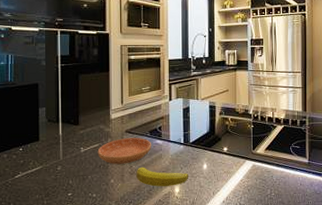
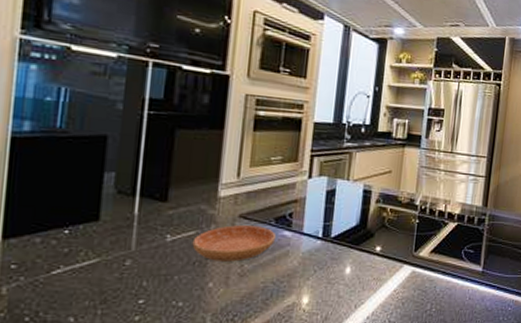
banana: present [136,167,189,187] -> none [248,267,325,295]

